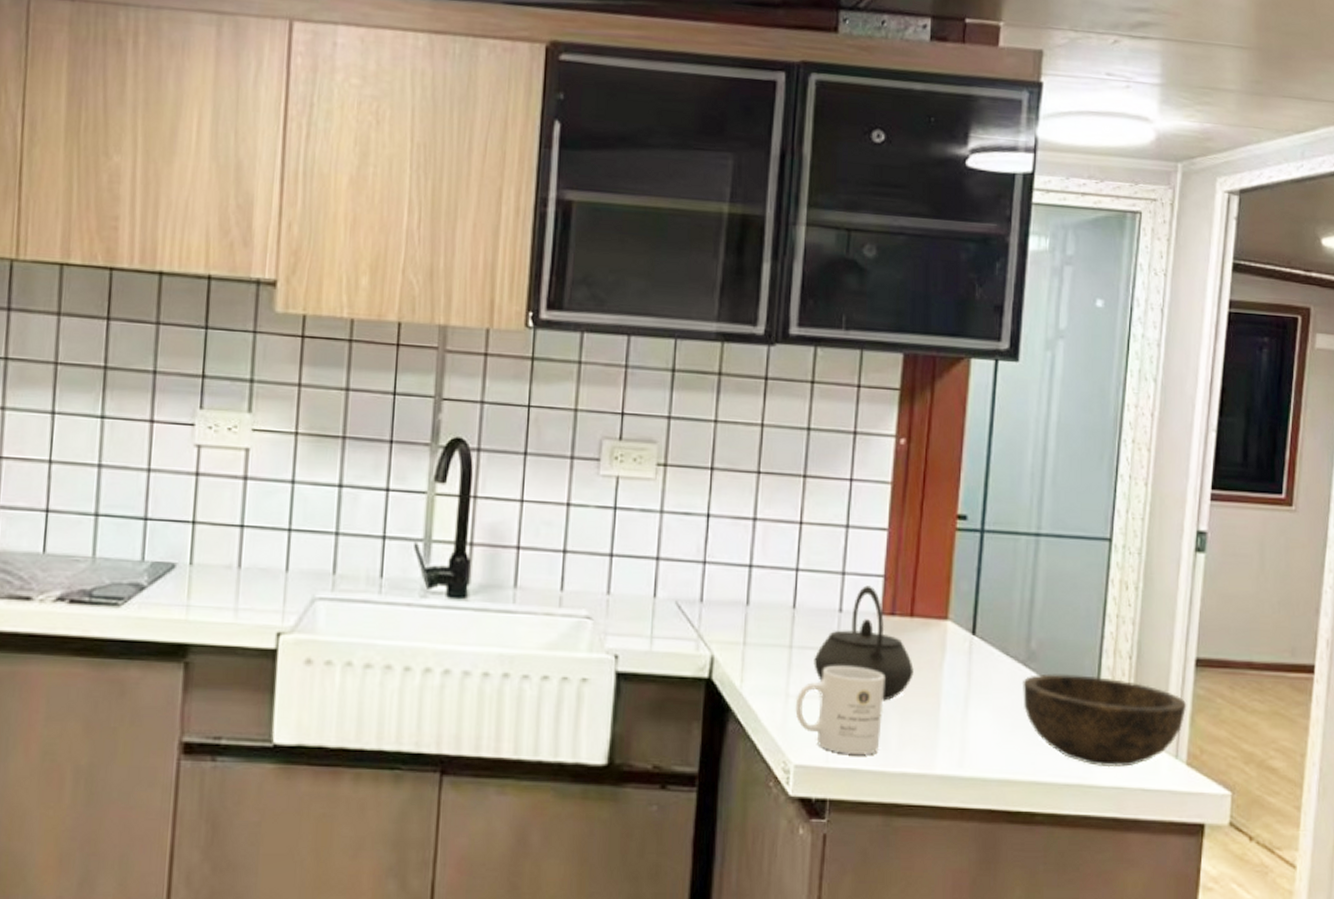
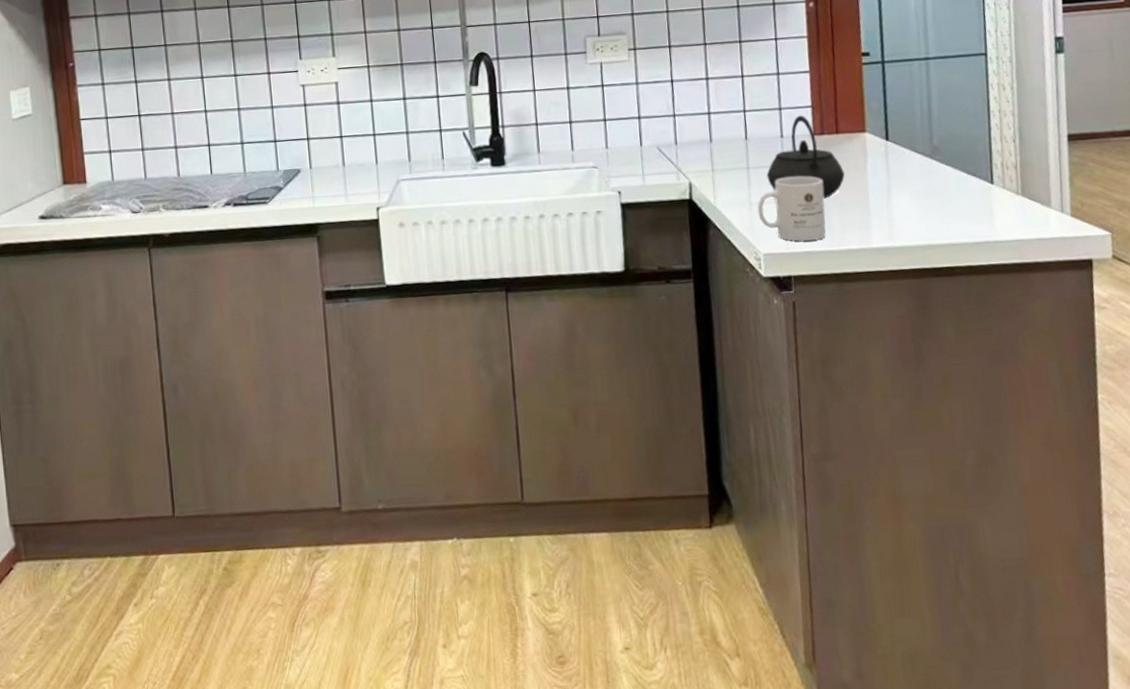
bowl: present [1021,673,1187,768] -> none [930,158,1066,226]

